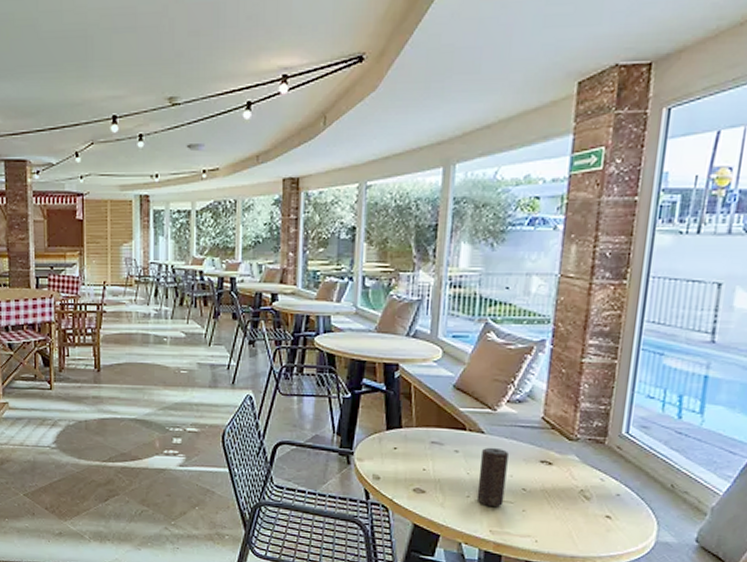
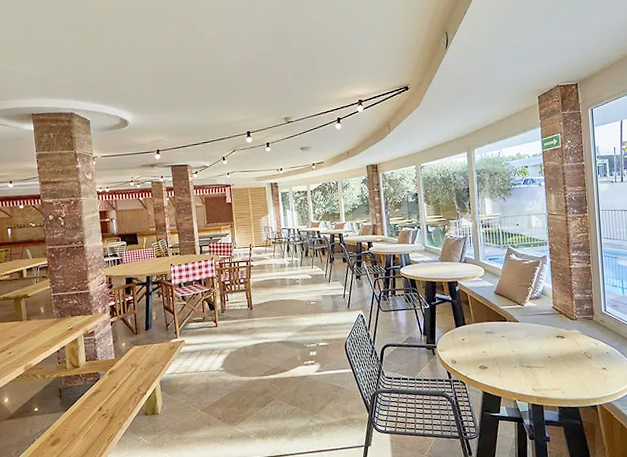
candle: present [476,447,508,506] -> none [519,330,538,372]

